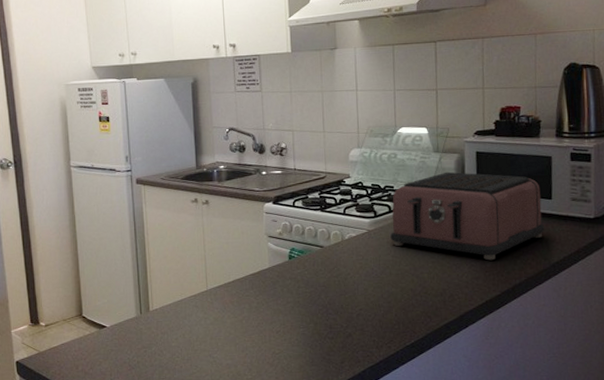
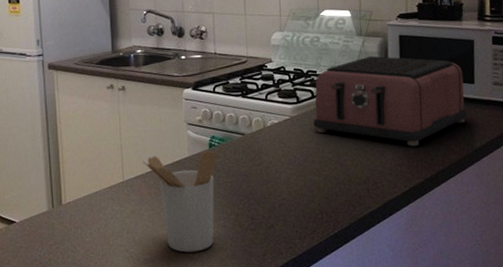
utensil holder: none [225,262,297,359] -> present [142,150,217,253]

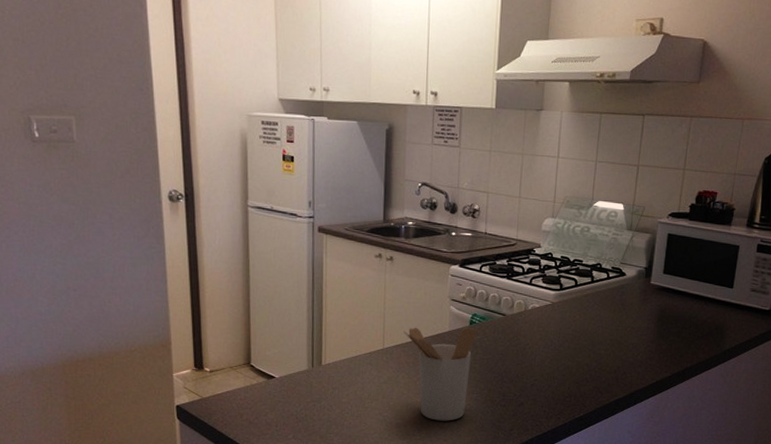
toaster: present [313,55,468,147] -> none [573,251,724,343]

